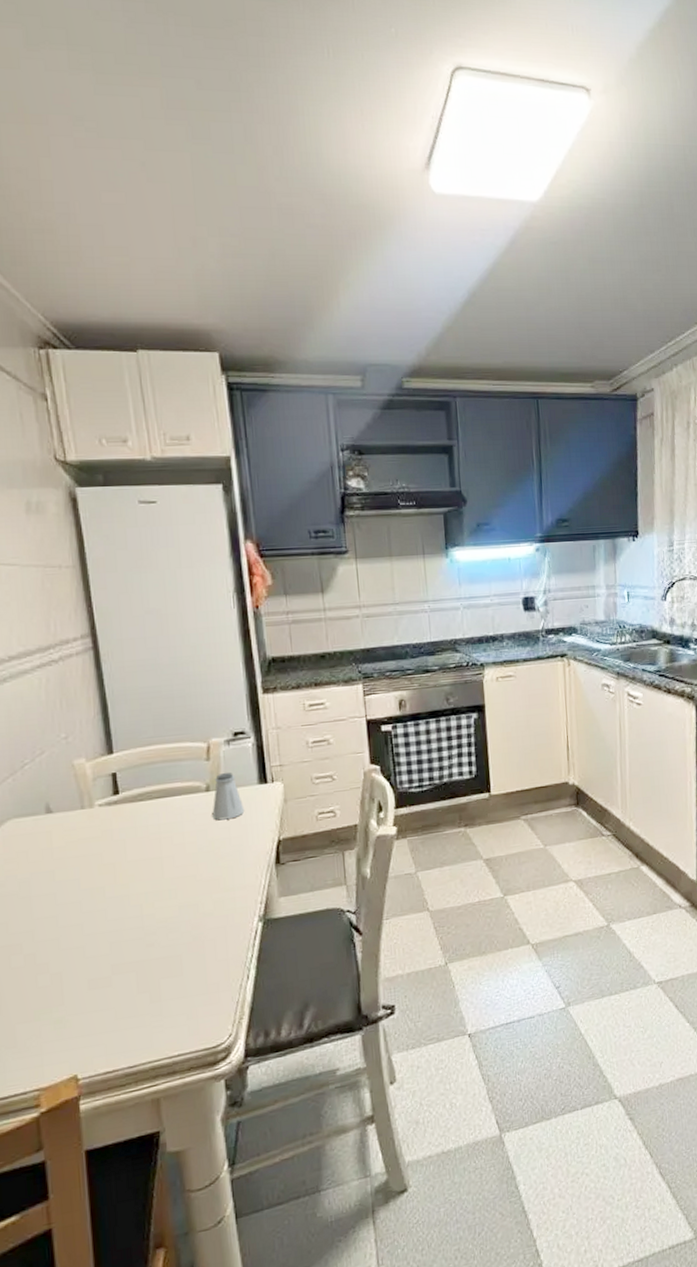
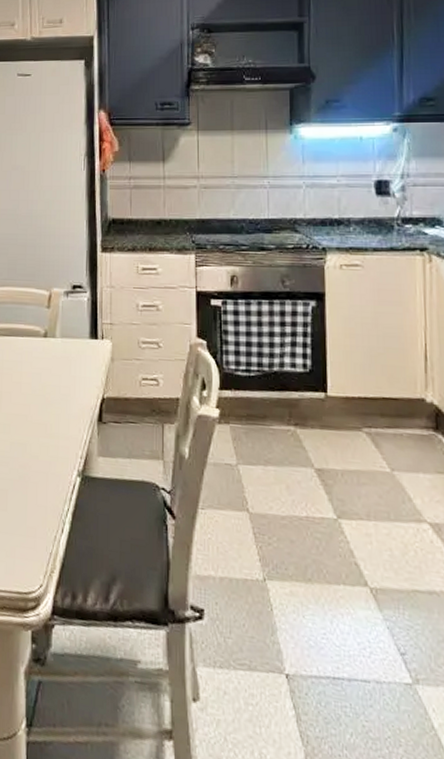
saltshaker: present [212,772,245,821] -> none [47,321,75,368]

